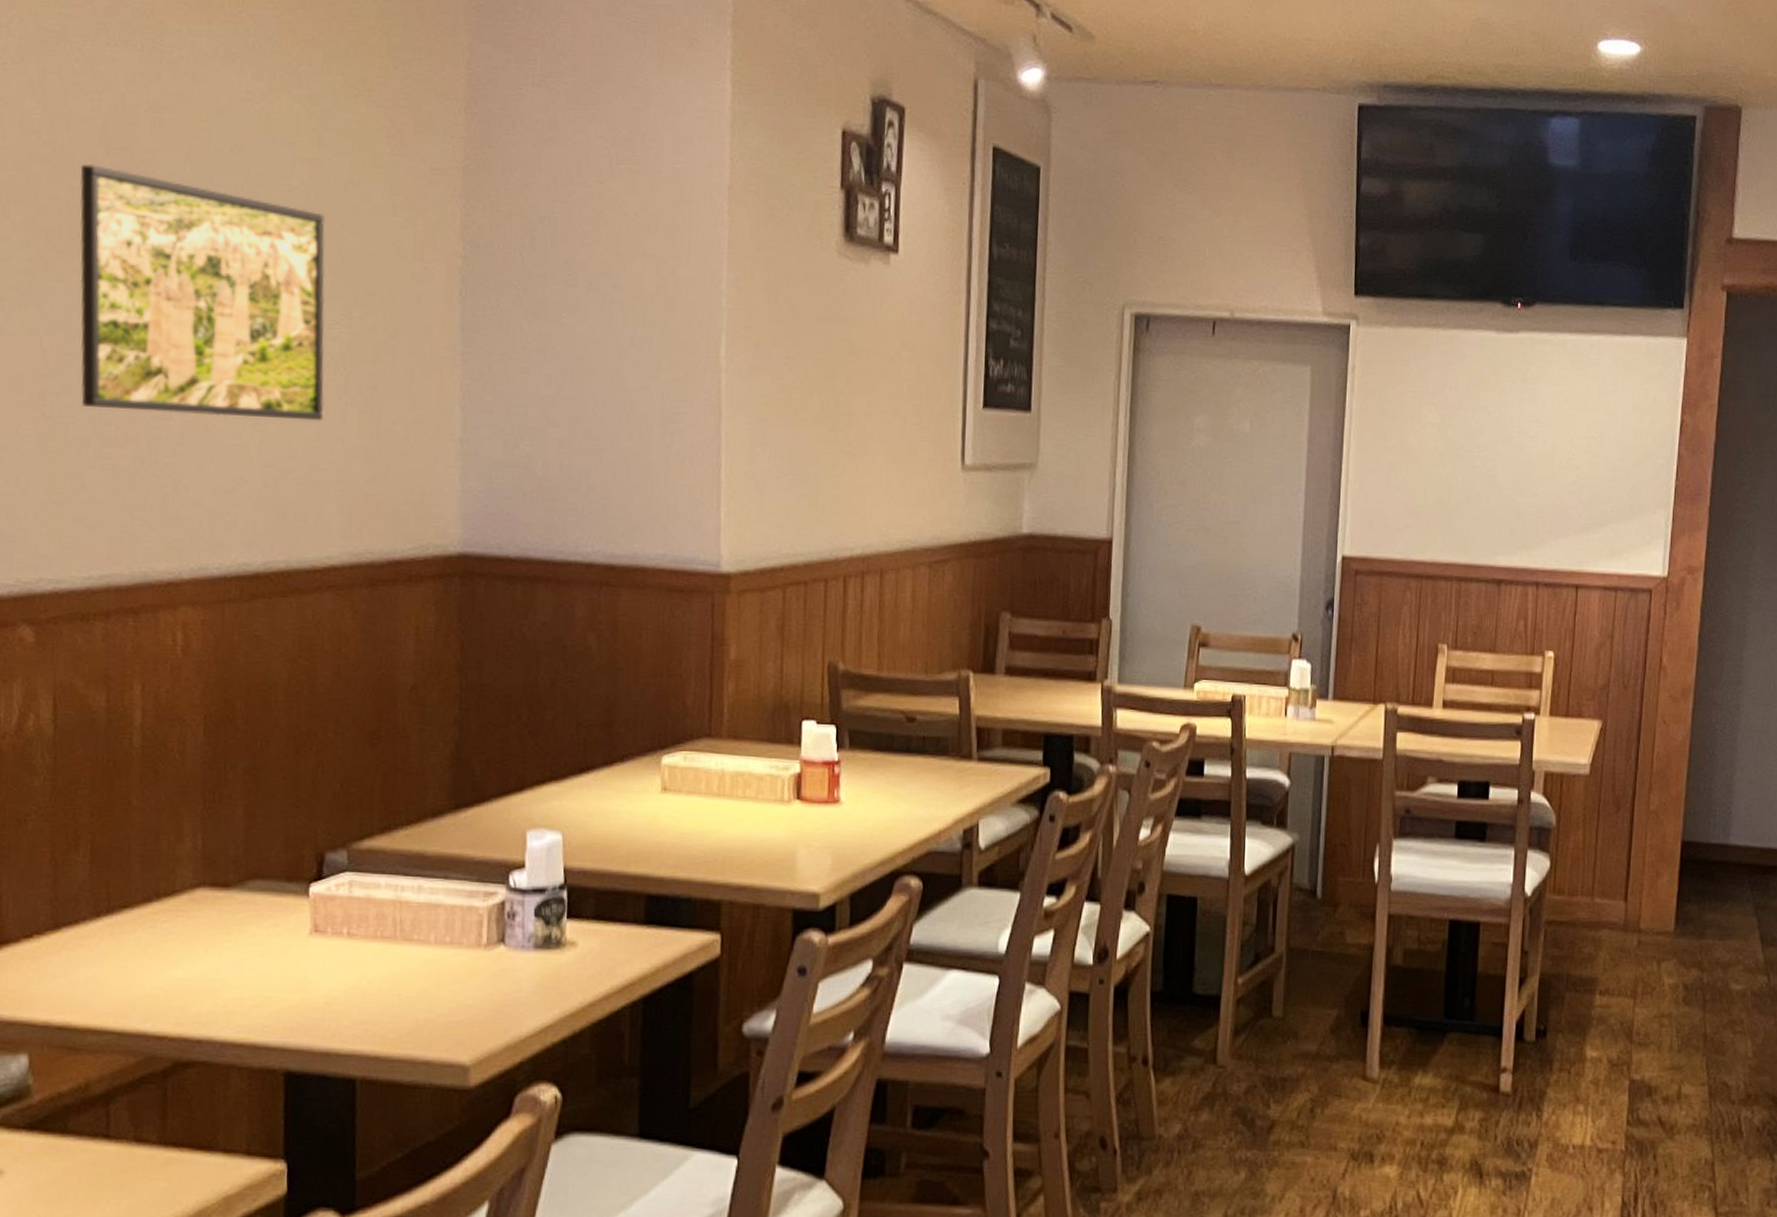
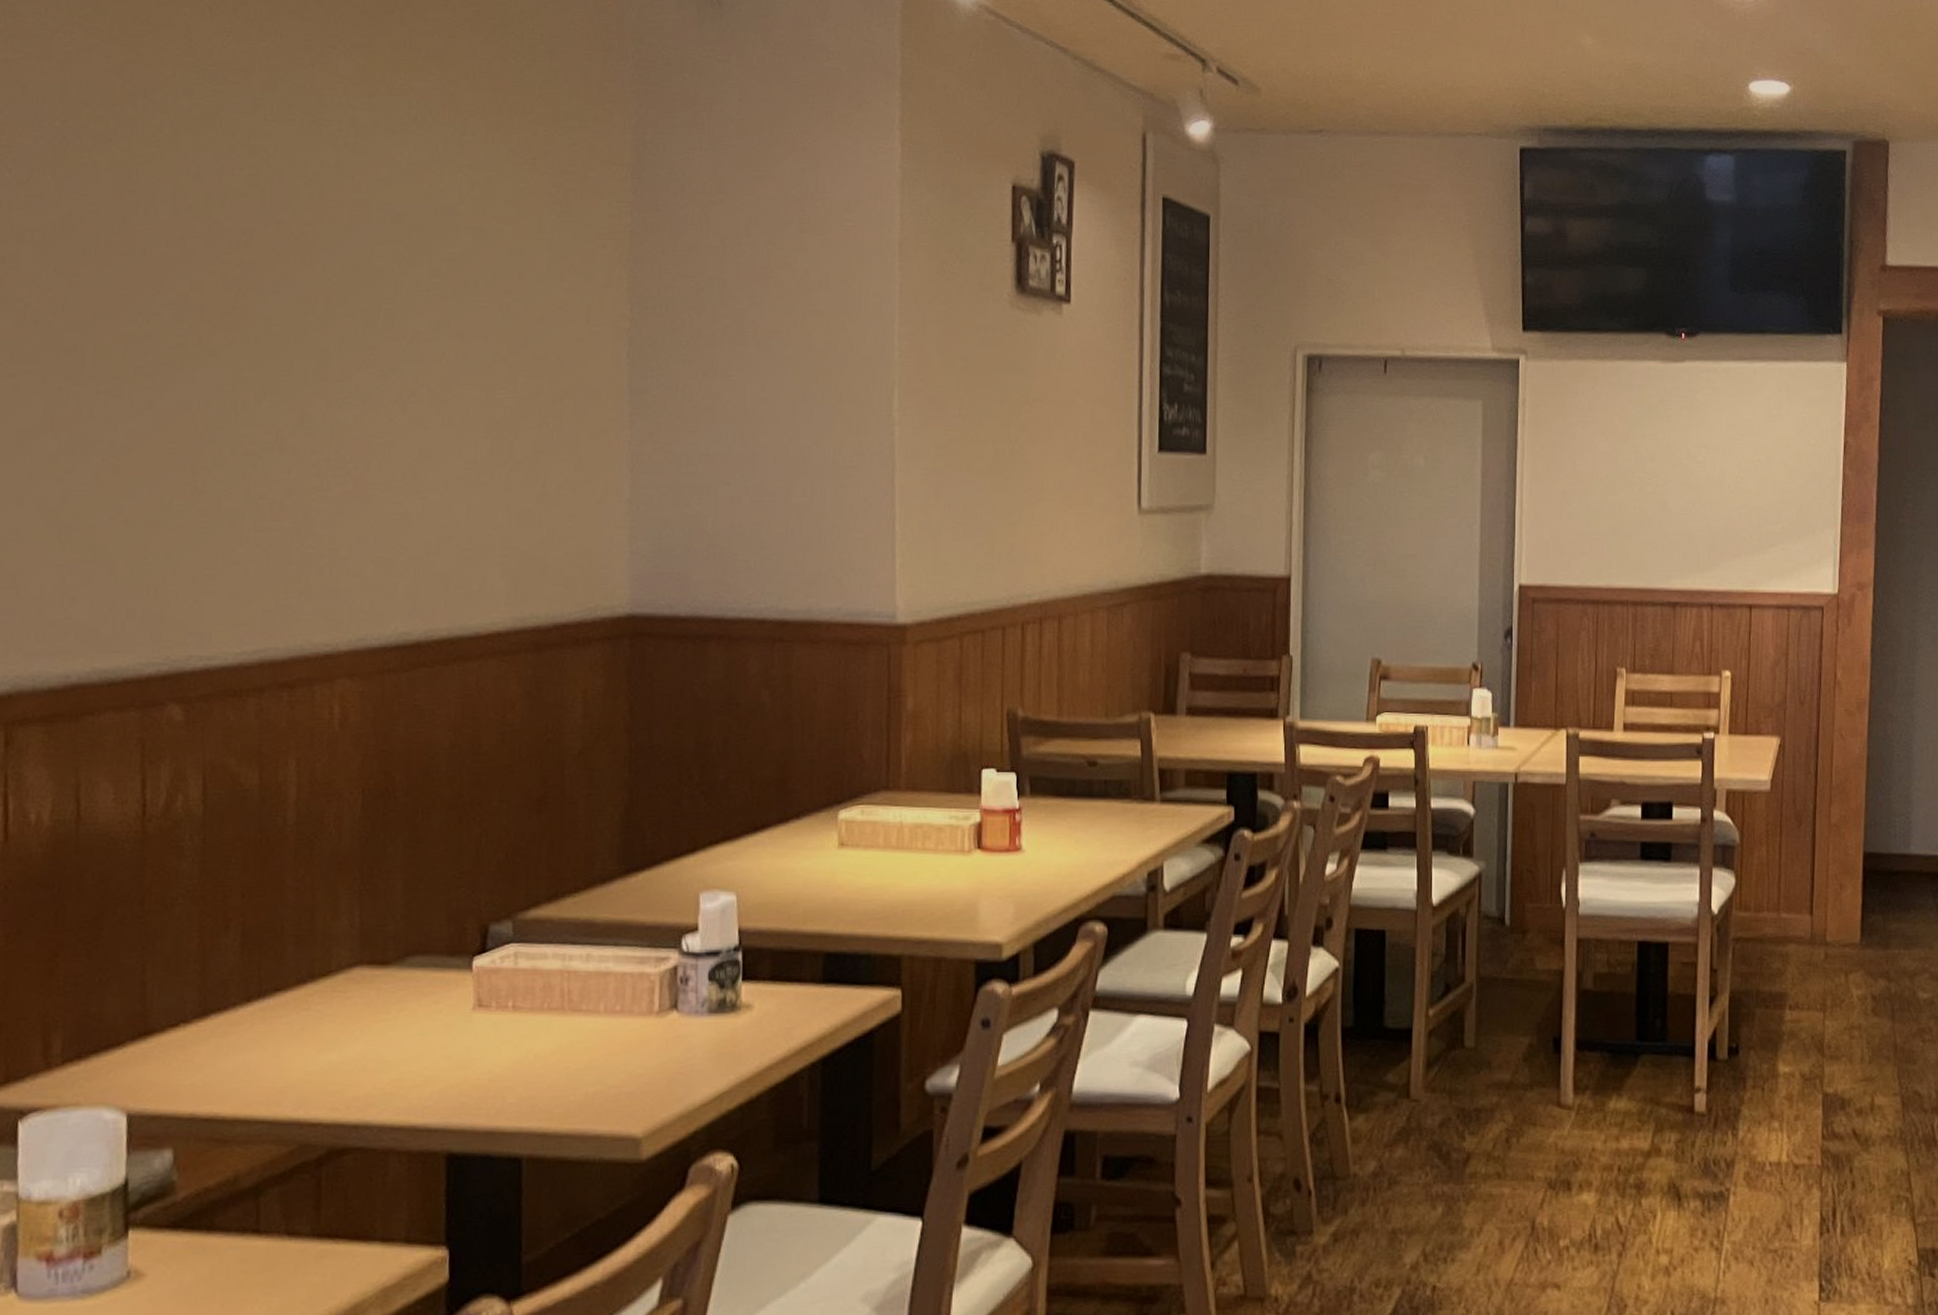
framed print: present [80,164,325,421] -> none [234,238,489,487]

